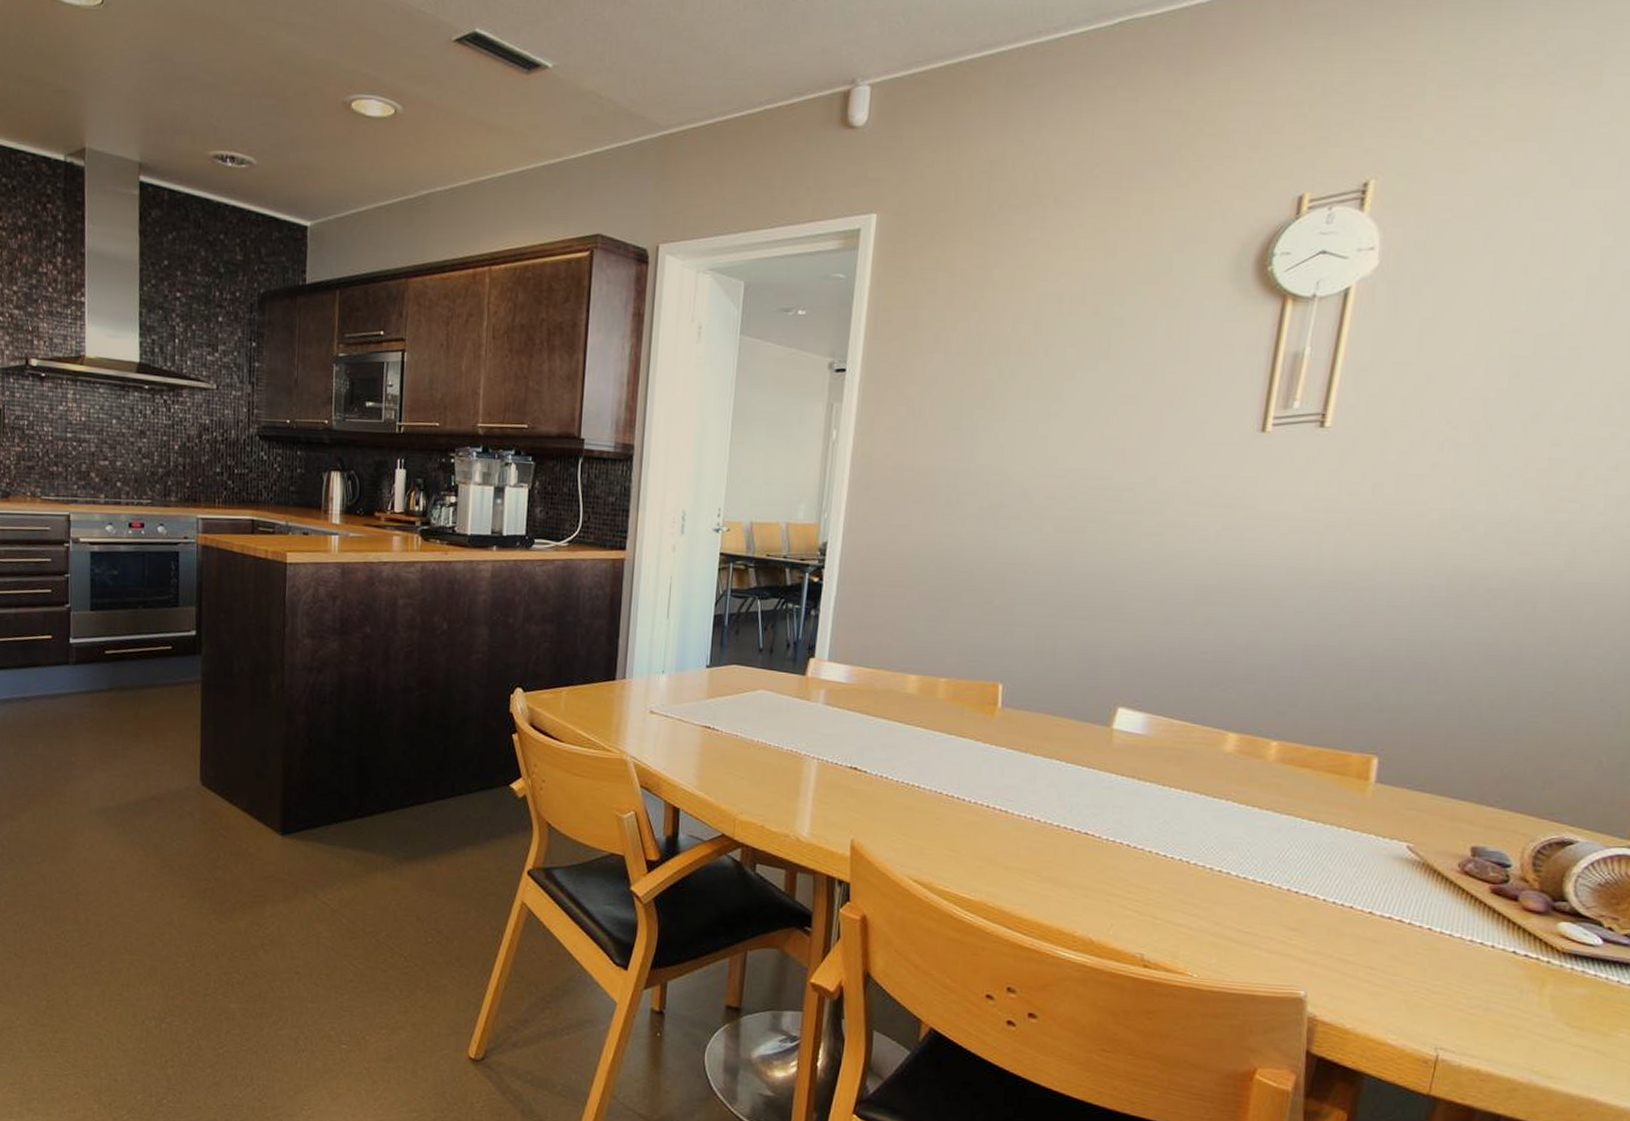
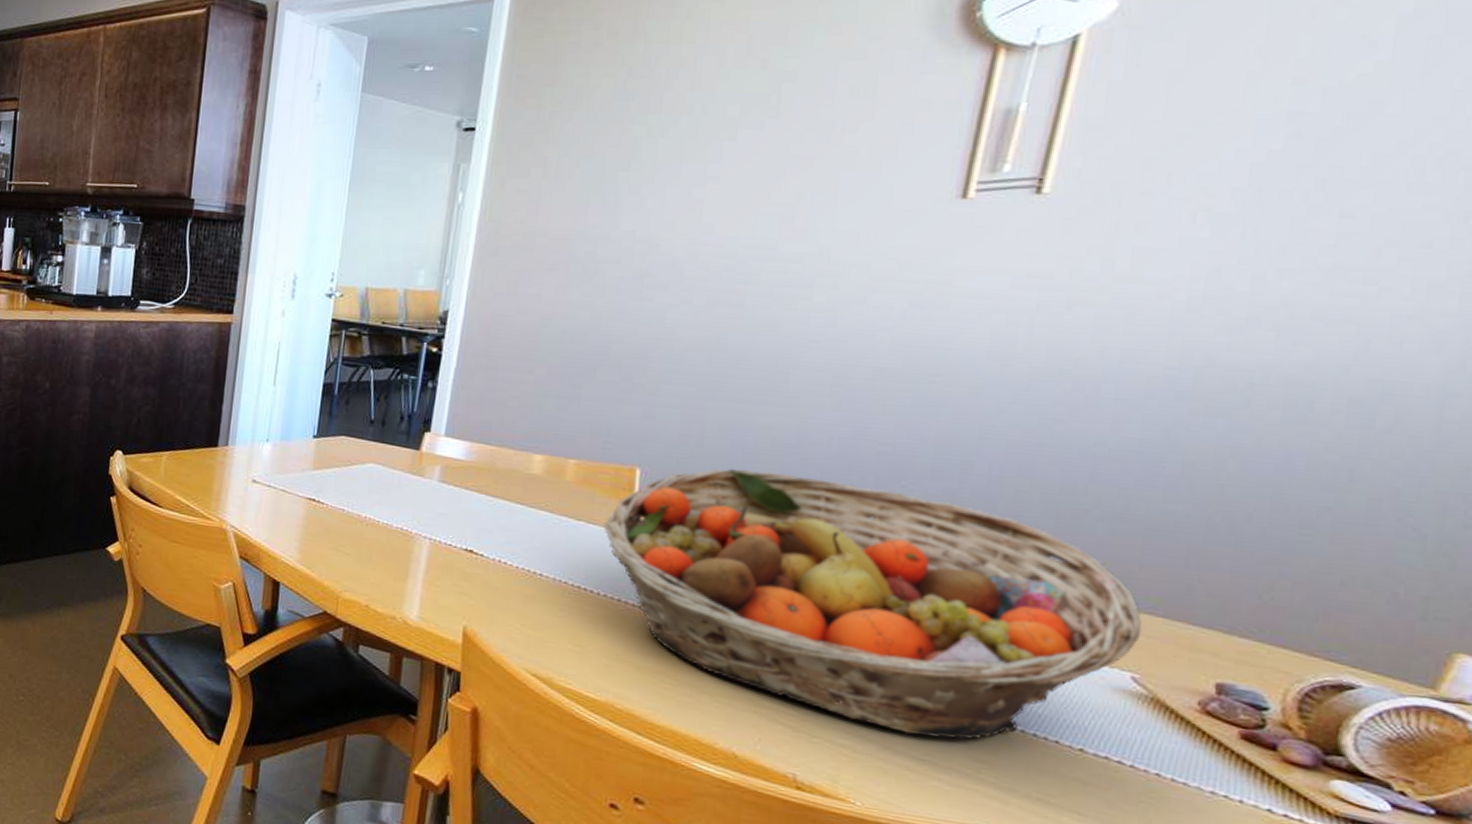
fruit basket: none [972,680,1414,912] -> present [603,468,1142,740]

